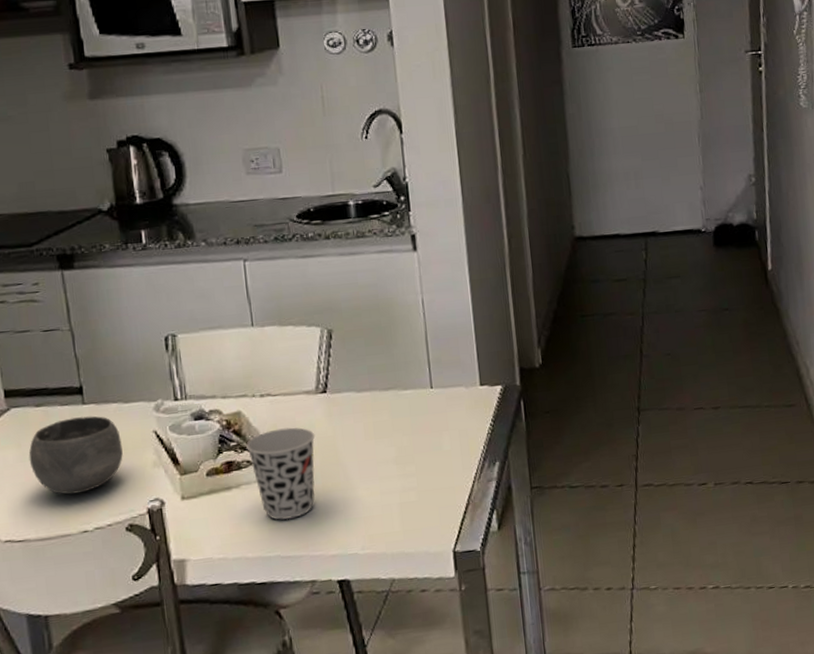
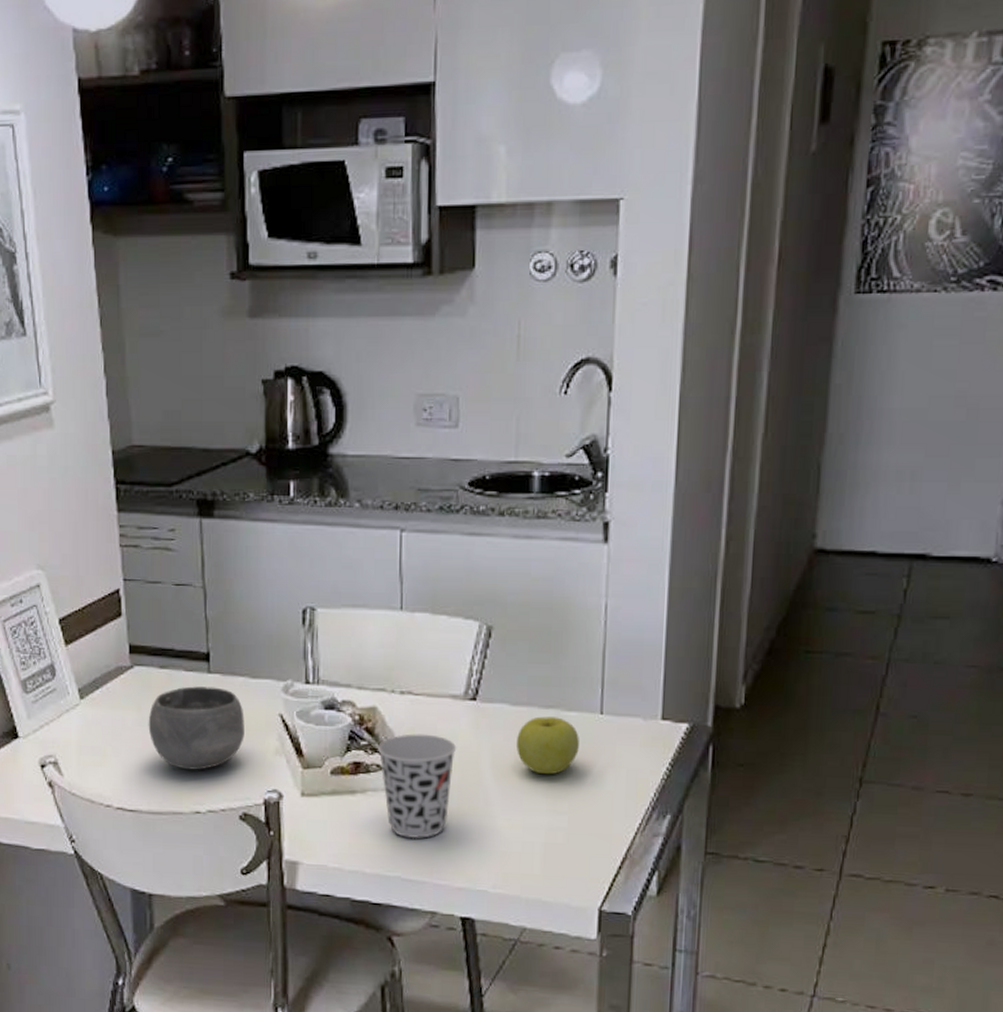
apple: none [365,396,418,446] -> present [517,716,579,775]

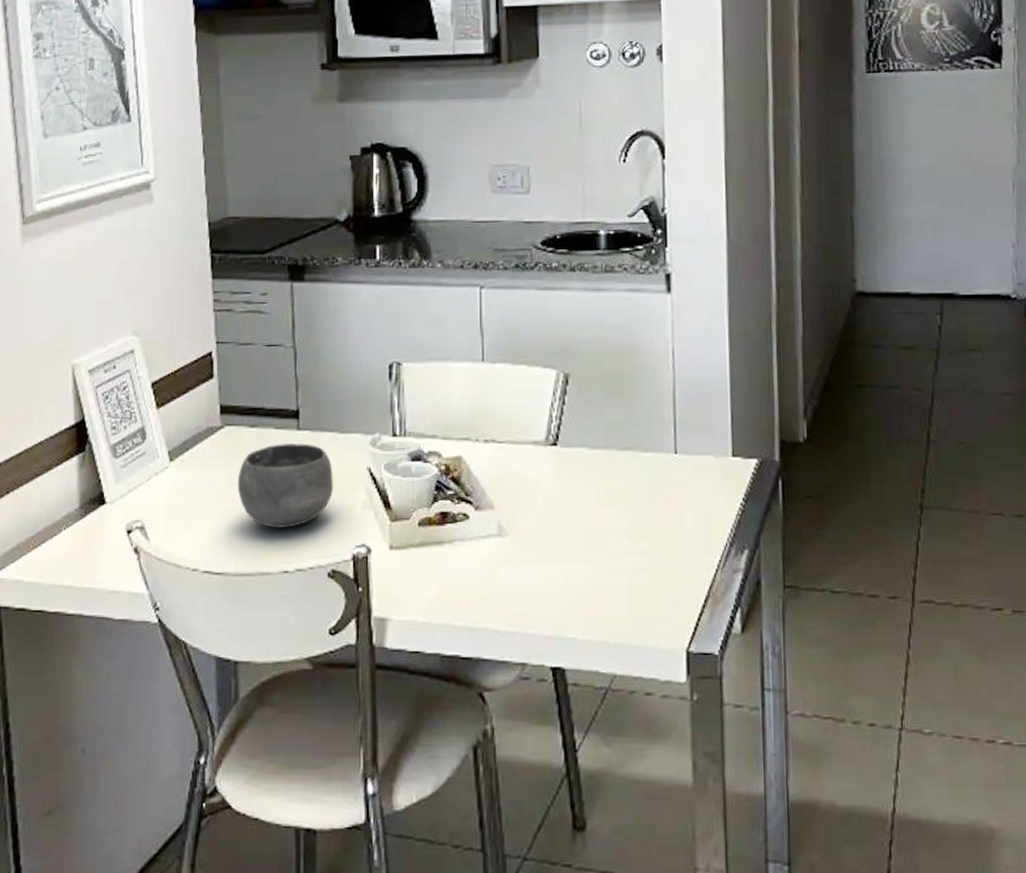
cup: present [378,734,457,839] -> none [464,481,541,588]
apple: present [517,716,579,775] -> none [597,458,657,516]

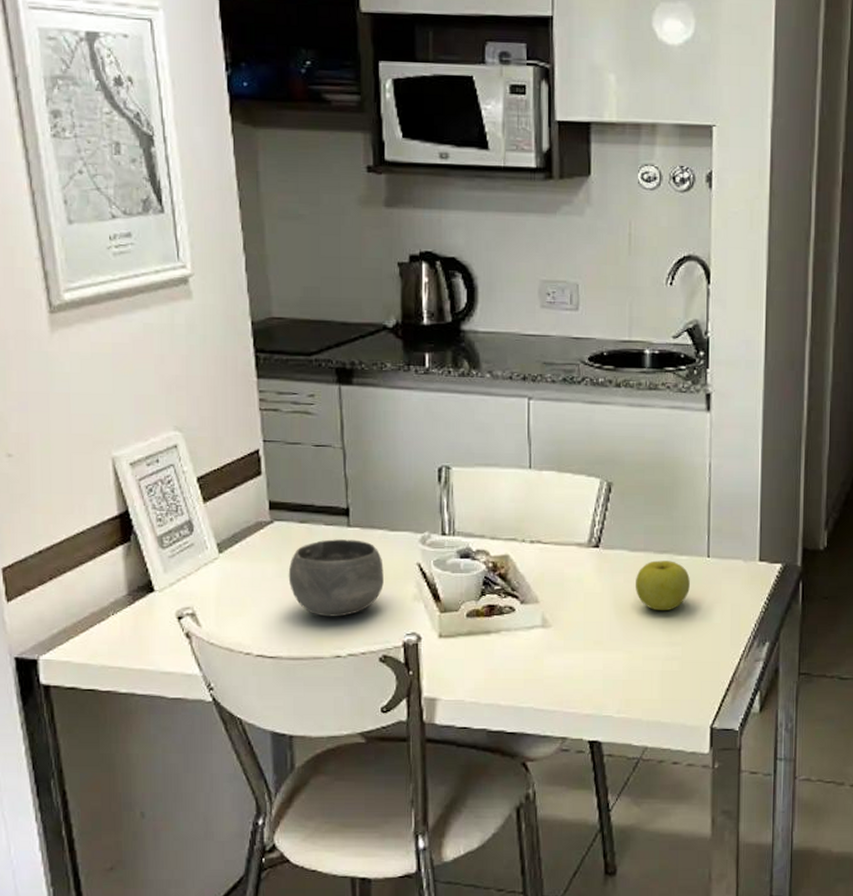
apple: none [597,458,657,516] -> present [636,560,690,611]

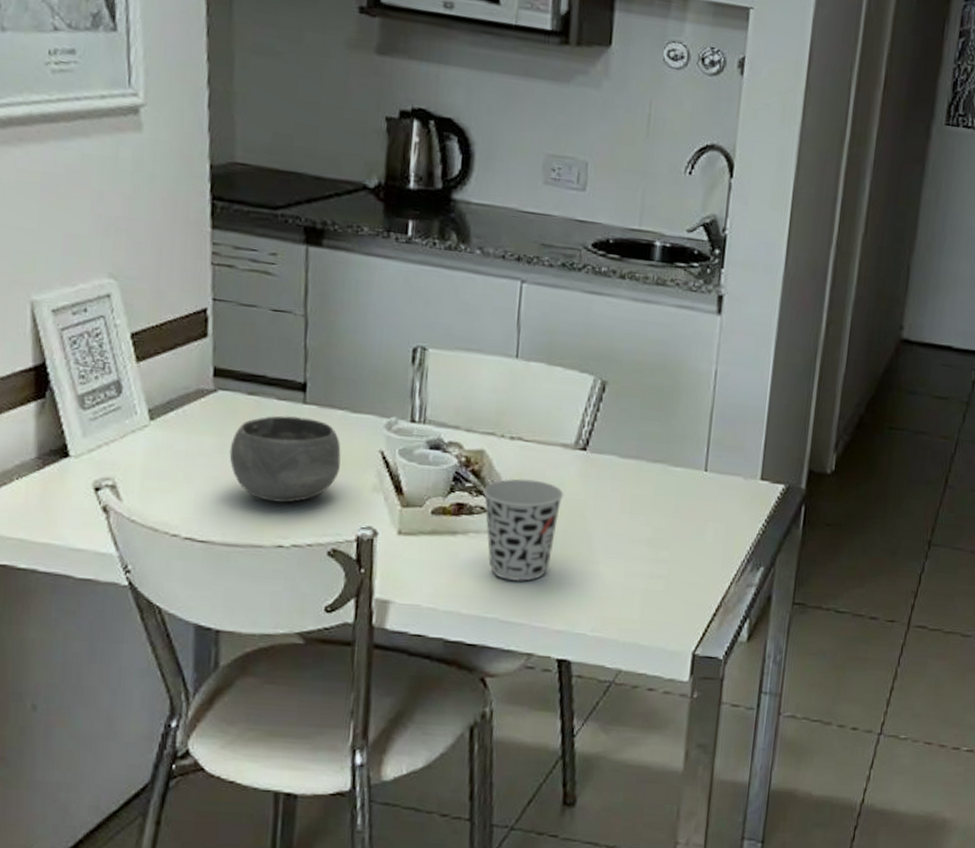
cup: none [510,578,583,673] -> present [483,478,564,582]
apple: present [636,560,690,611] -> none [623,469,684,525]

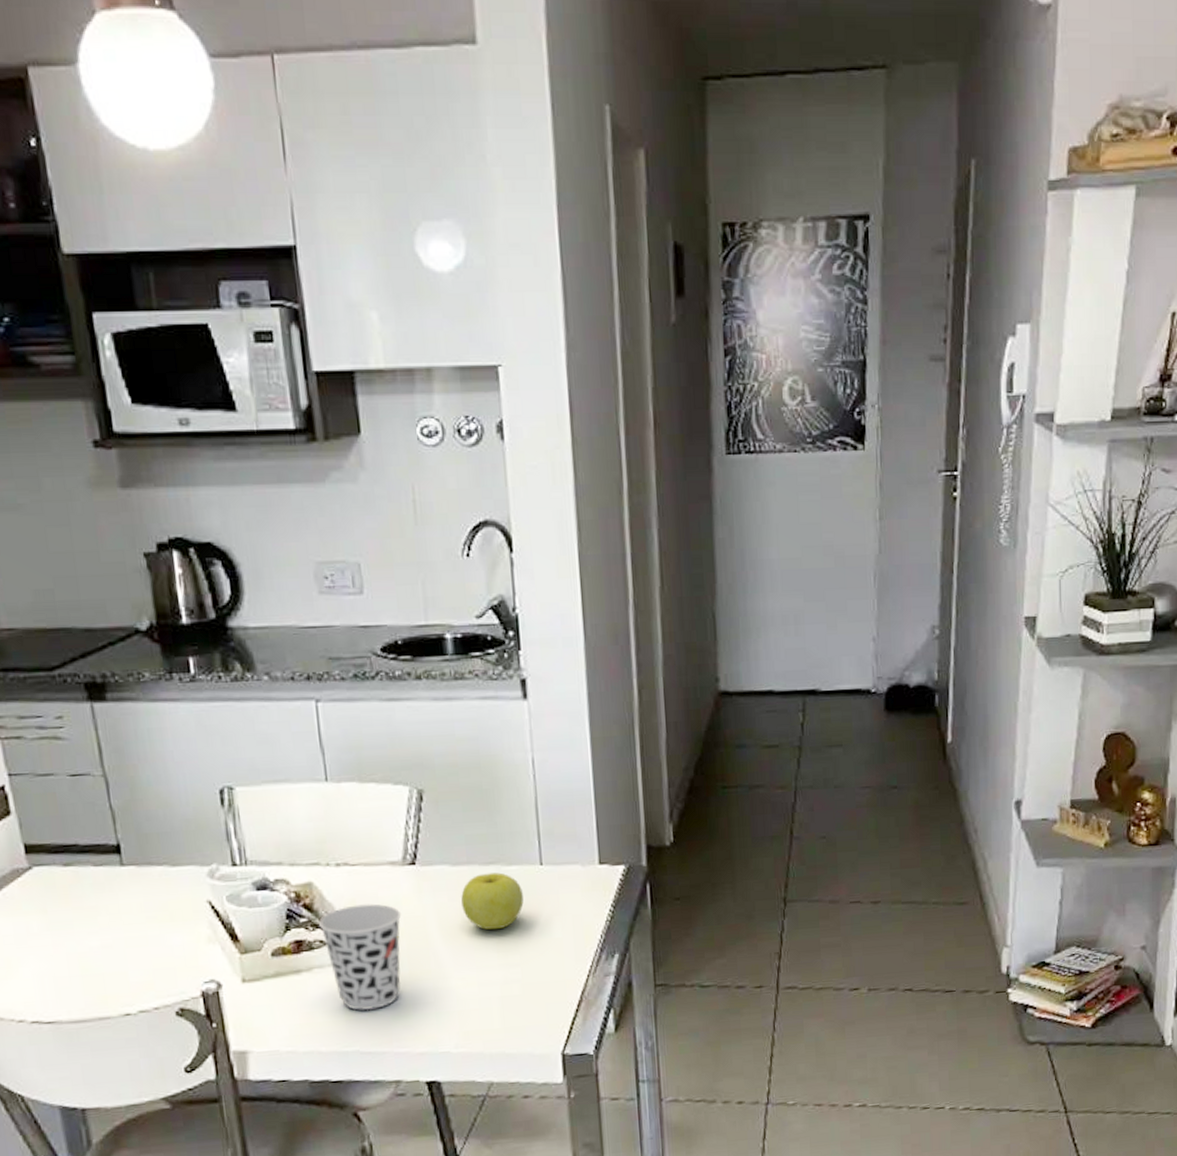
ceramic bowl: present [229,415,341,503] -> none [57,880,171,971]
apple: none [623,469,684,525] -> present [461,872,524,930]

